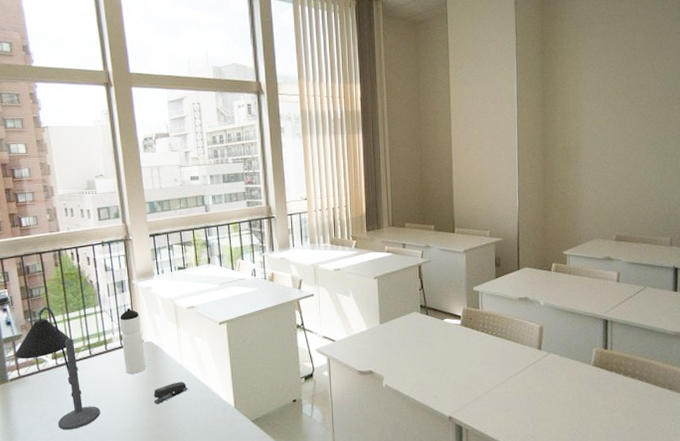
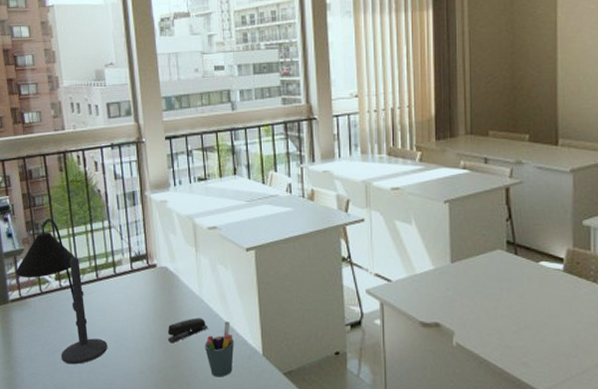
water bottle: present [120,308,146,374] -> none [130,225,159,304]
pen holder: none [186,383,210,429] -> present [205,321,234,377]

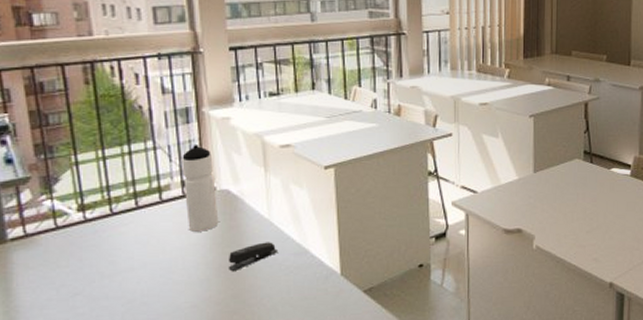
desk lamp: present [15,218,108,365] -> none [17,140,150,307]
water bottle: none [130,225,159,304] -> present [182,145,219,232]
pen holder: present [205,321,234,377] -> none [274,243,308,302]

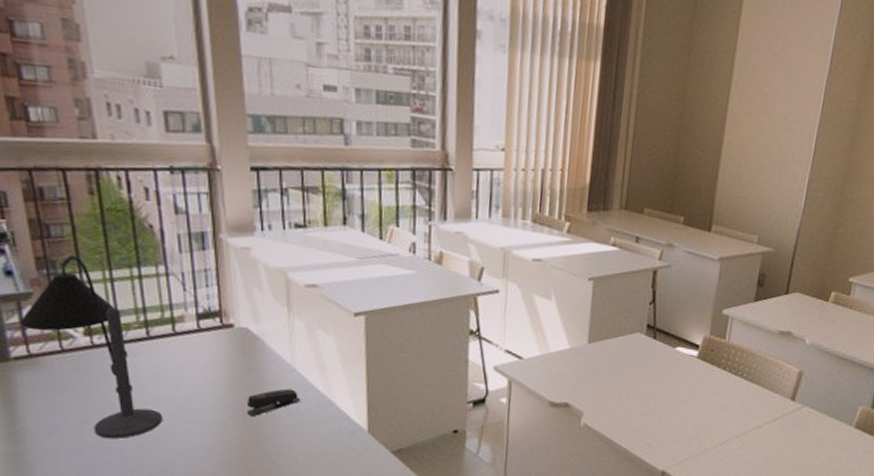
desk lamp: none [17,140,150,307] -> present [19,255,163,439]
water bottle: present [182,145,219,232] -> none [197,275,237,371]

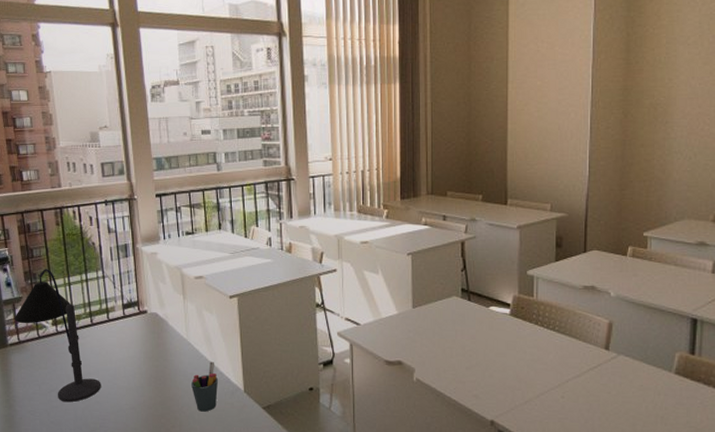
stapler: present [246,388,300,416] -> none [157,358,194,381]
pen holder: none [296,394,333,455] -> present [191,362,218,412]

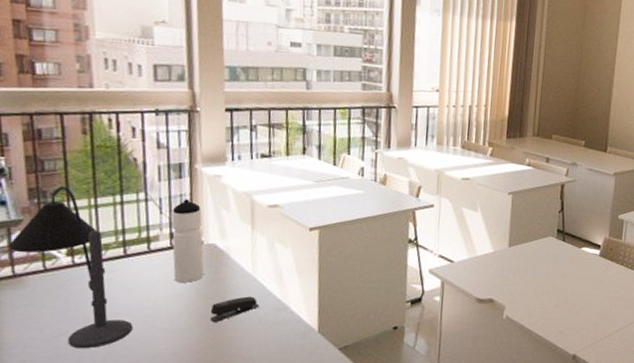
water bottle: none [123,275,150,347] -> present [171,199,204,283]
stapler: none [157,358,194,381] -> present [209,296,259,322]
pen holder: present [191,362,218,412] -> none [254,300,287,355]

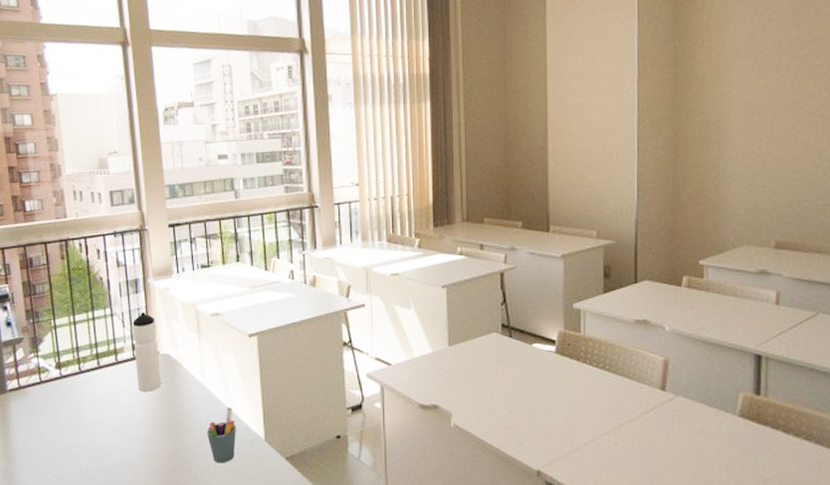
desk lamp: present [8,186,133,349] -> none [14,307,109,454]
stapler: present [209,296,259,322] -> none [169,404,210,429]
pen holder: none [254,300,287,355] -> present [207,407,236,463]

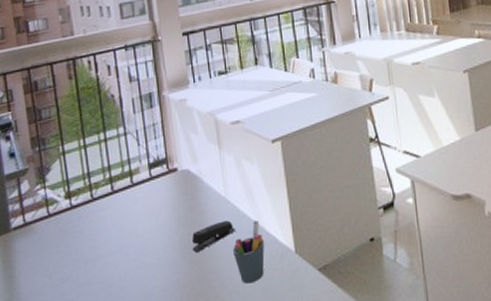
water bottle: present [132,312,162,391] -> none [148,127,182,214]
stapler: none [169,404,210,429] -> present [192,220,235,252]

